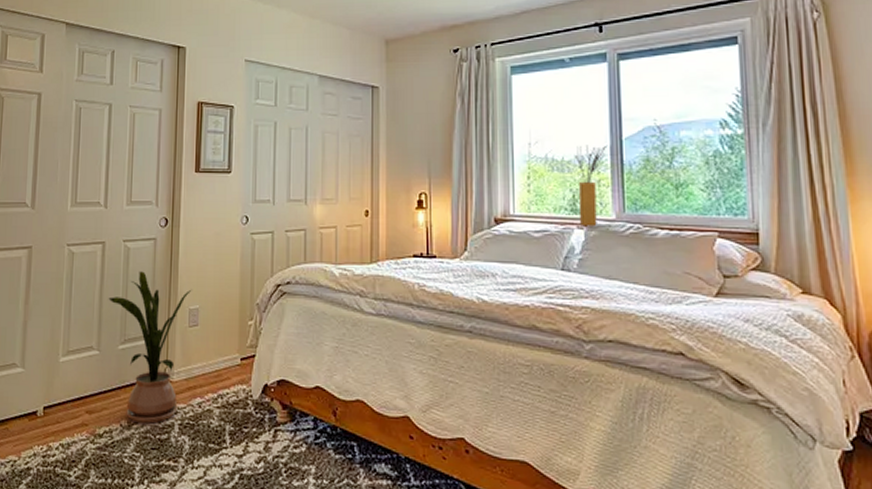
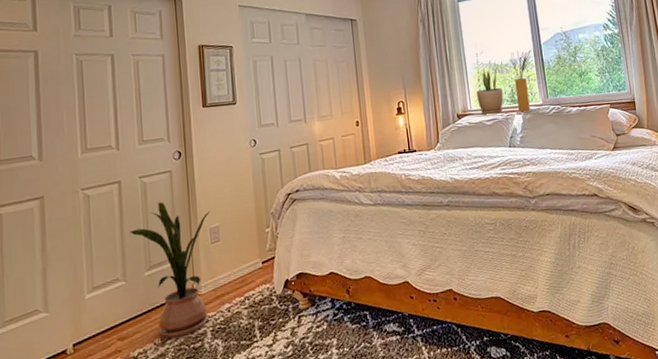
potted plant: none [524,160,560,224] -> present [477,64,504,115]

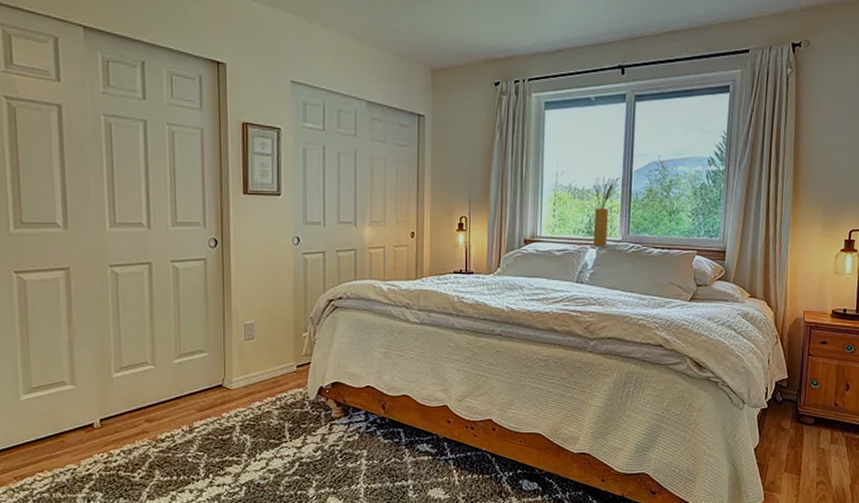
house plant: present [129,202,211,339] -> none [159,290,246,427]
potted plant: present [477,64,504,115] -> none [549,189,580,244]

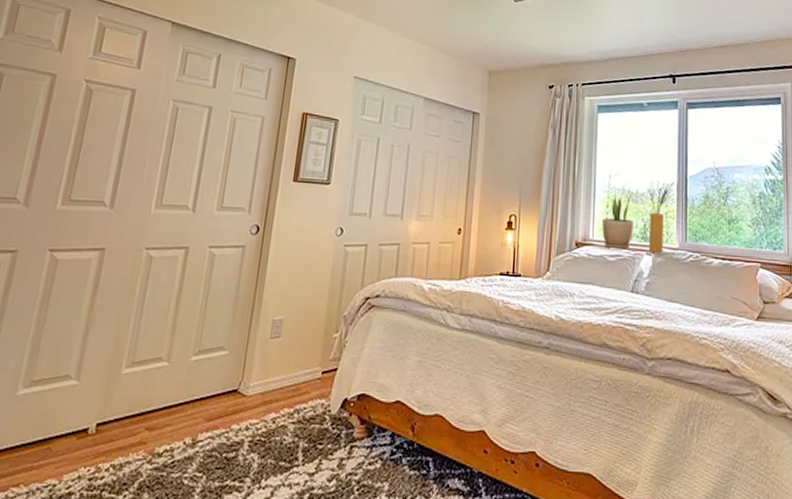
potted plant: none [549,189,580,244] -> present [602,192,634,250]

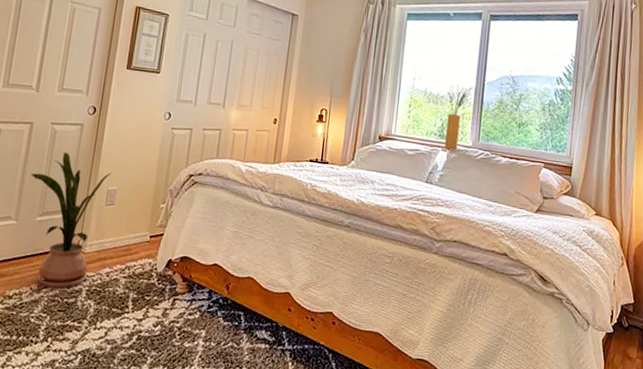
house plant: none [185,279,278,441] -> present [30,152,112,289]
potted plant: present [602,192,634,250] -> none [403,94,435,145]

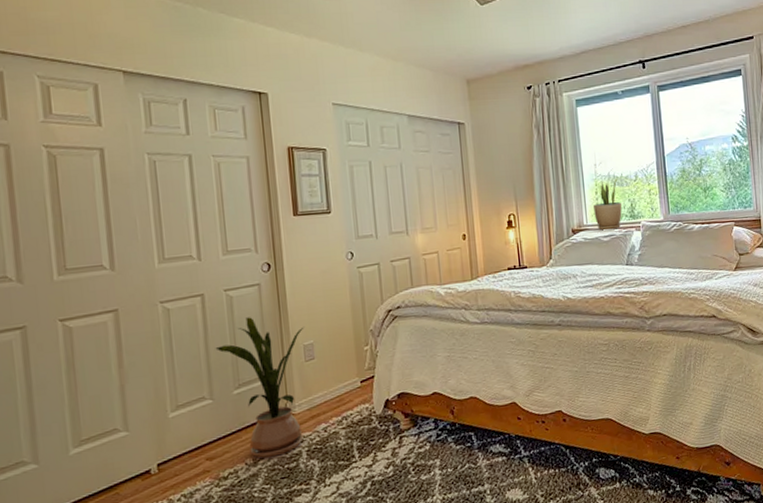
potted plant: none [403,94,435,145] -> present [594,177,622,231]
vase: present [445,85,472,150] -> none [631,162,653,229]

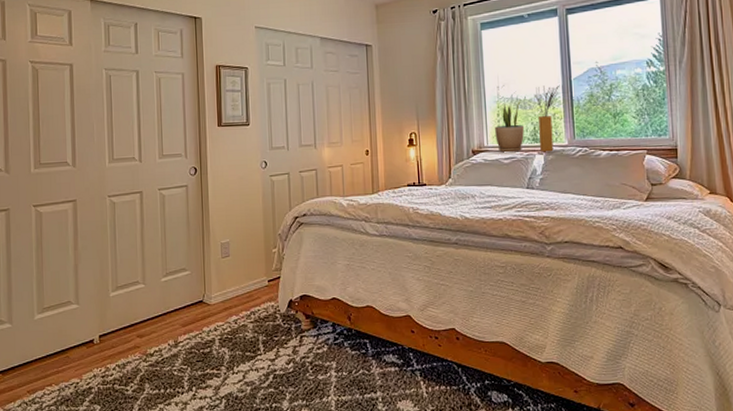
house plant: present [215,317,304,459] -> none [149,214,222,341]
vase: none [631,162,653,229] -> present [535,85,559,152]

